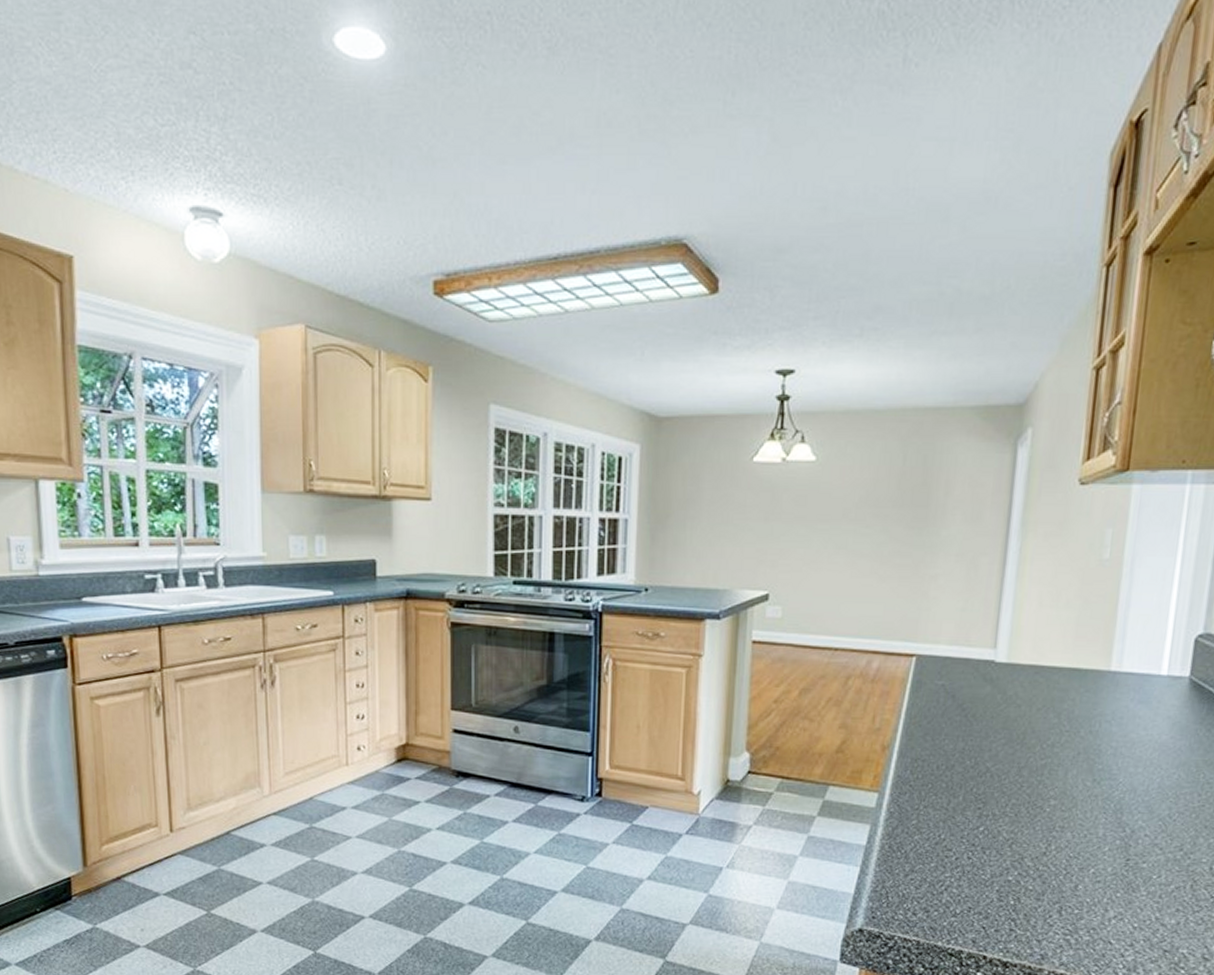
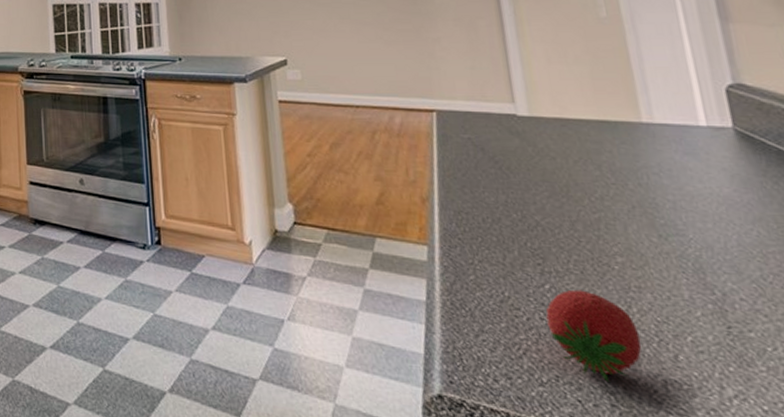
fruit: none [973,831,1051,911] -> present [546,289,642,382]

